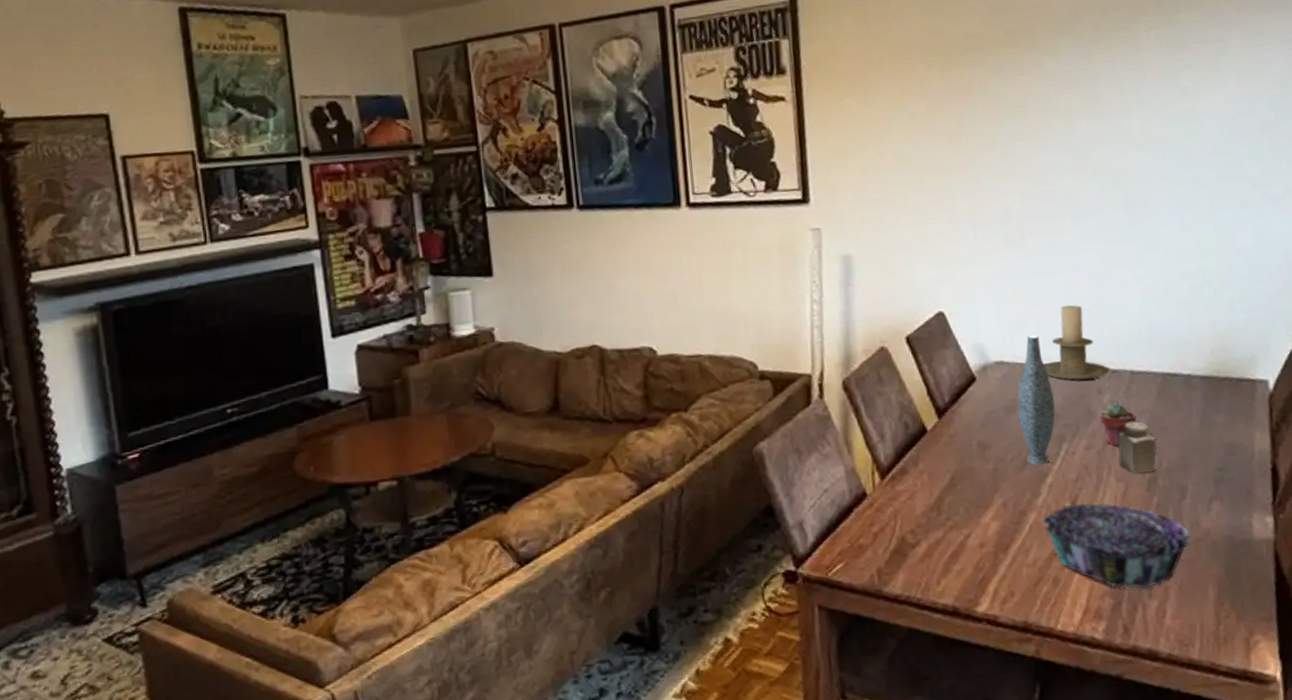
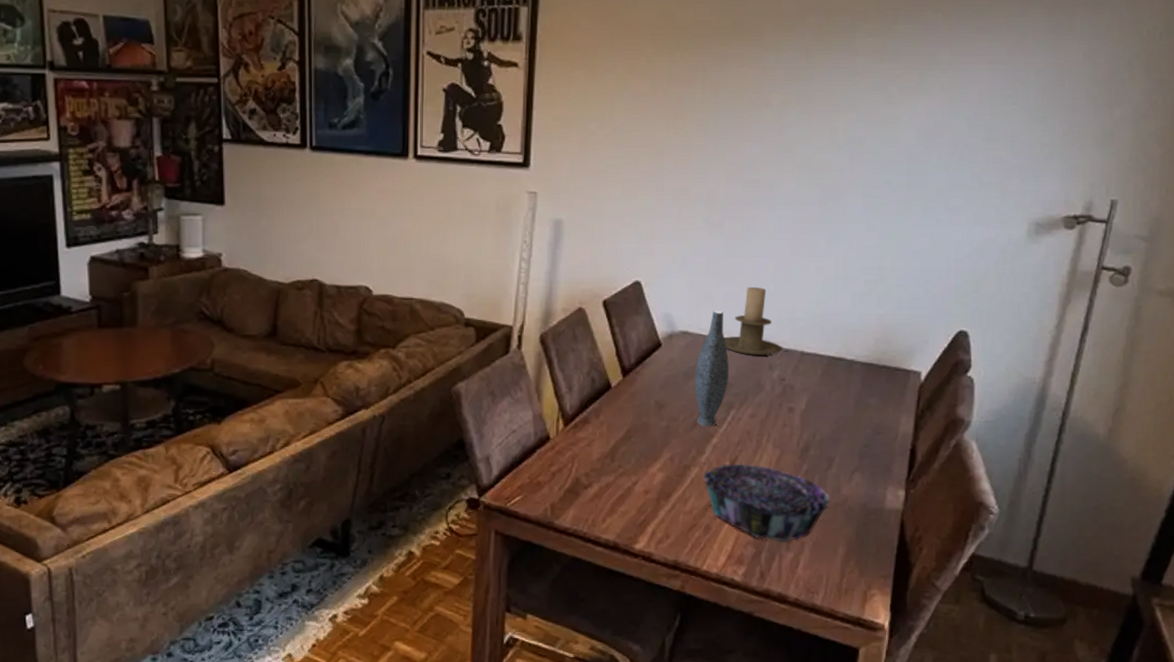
potted succulent: present [1100,402,1137,447] -> none [768,378,800,418]
salt shaker: present [1118,421,1157,475] -> none [778,397,813,444]

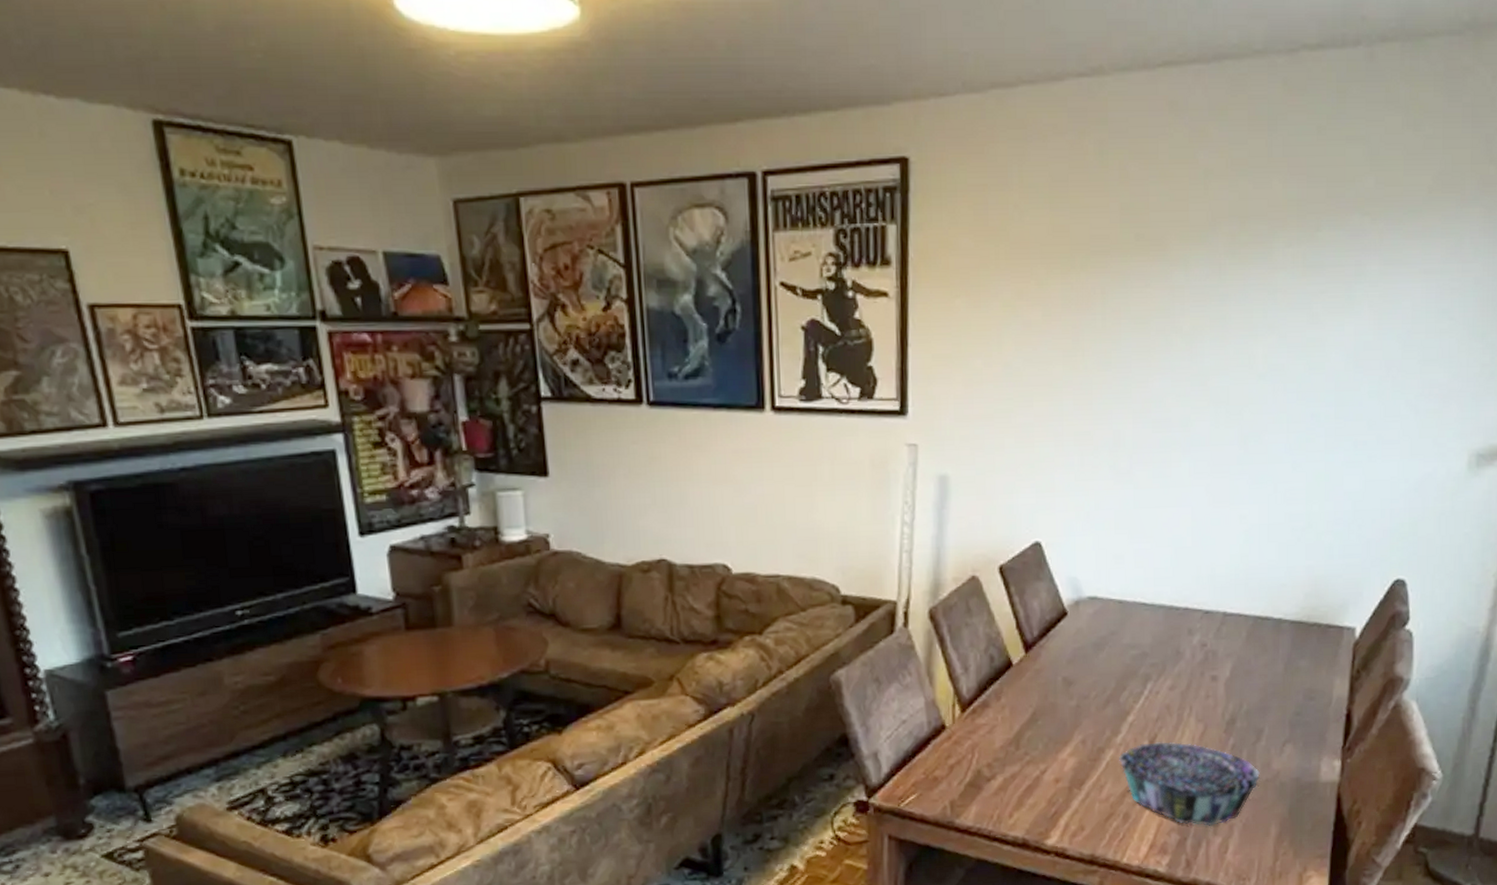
vase: present [694,311,729,427] -> none [1105,571,1144,704]
candle holder: present [724,286,783,356] -> none [1137,541,1203,620]

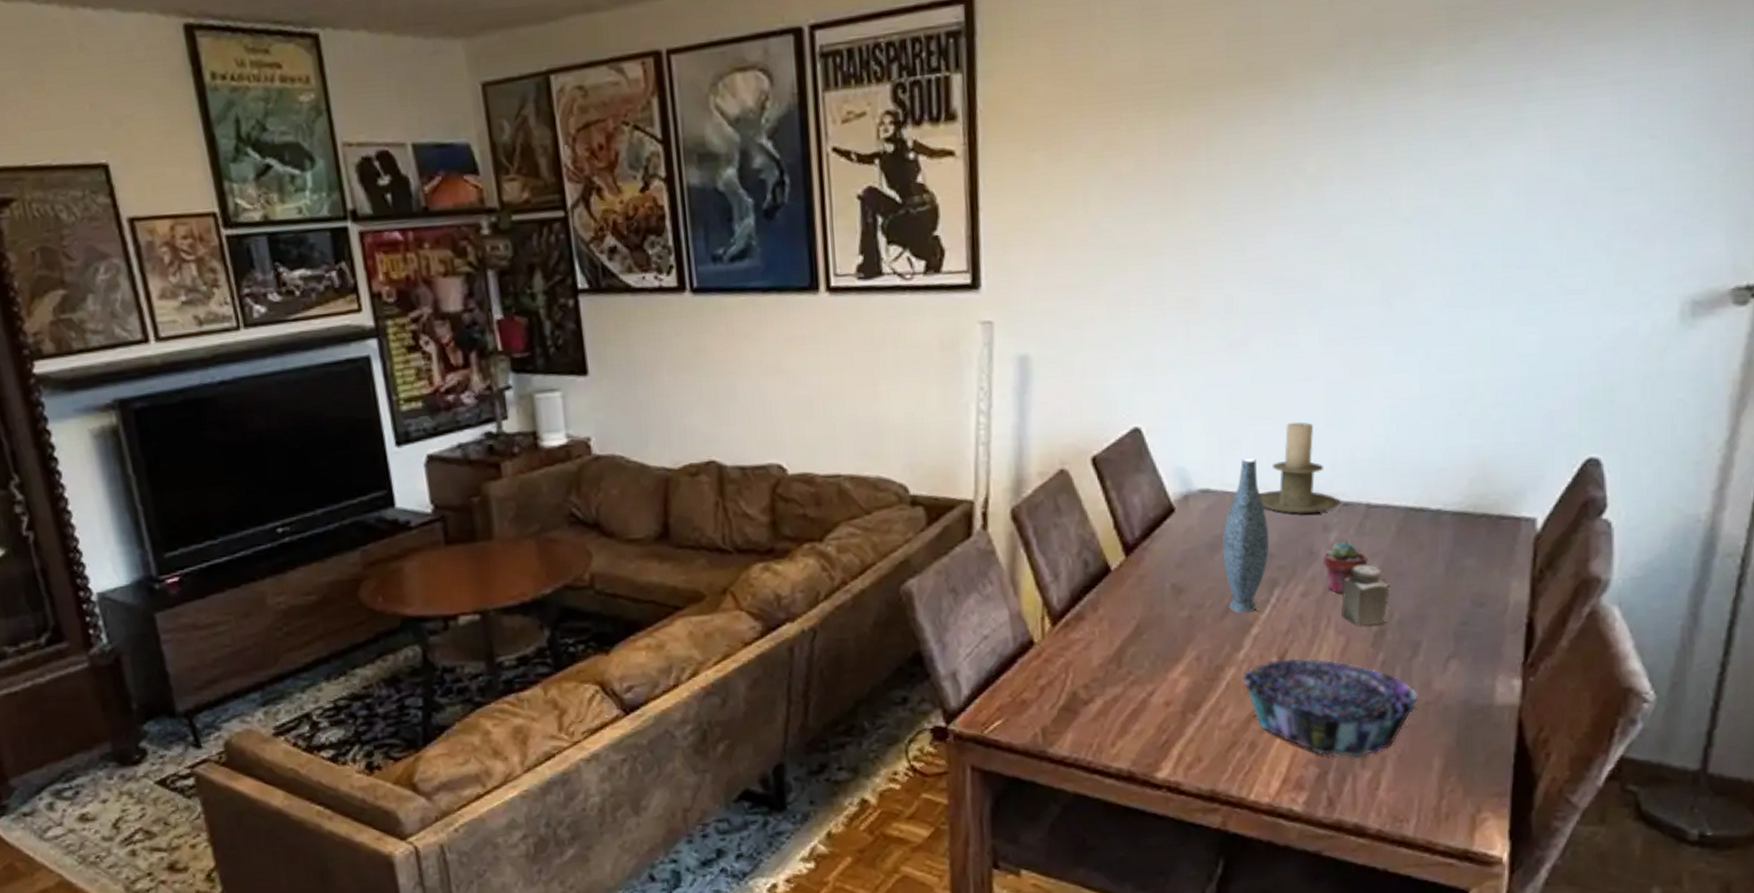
vase: none [1105,571,1144,704] -> present [1222,458,1269,614]
candle holder: none [1137,541,1203,620] -> present [1259,422,1341,514]
potted succulent: none [1188,643,1223,689] -> present [1323,540,1368,595]
salt shaker: none [1201,664,1239,716] -> present [1341,565,1388,628]

